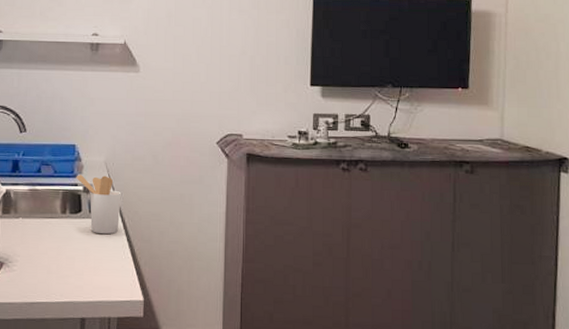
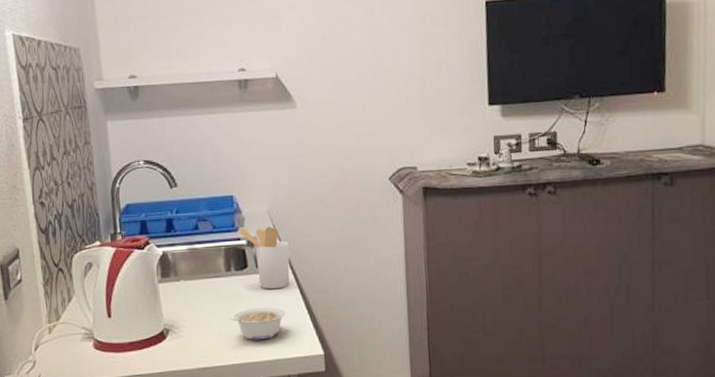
legume: none [60,250,112,281] -> present [230,307,286,340]

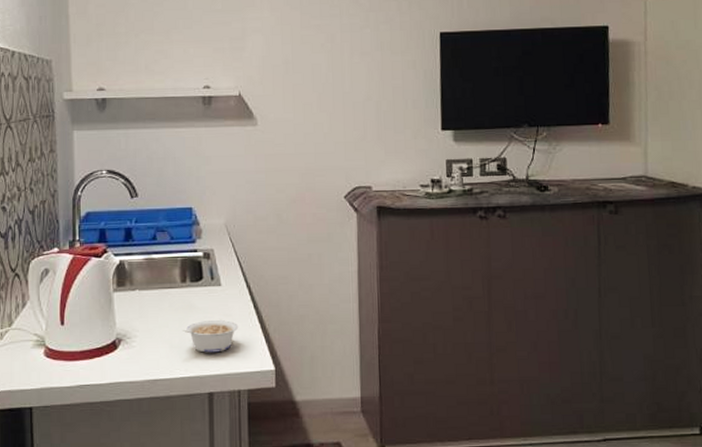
utensil holder: present [237,226,290,289] -> none [195,239,245,301]

